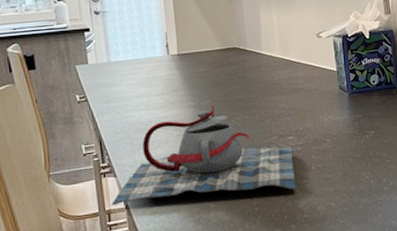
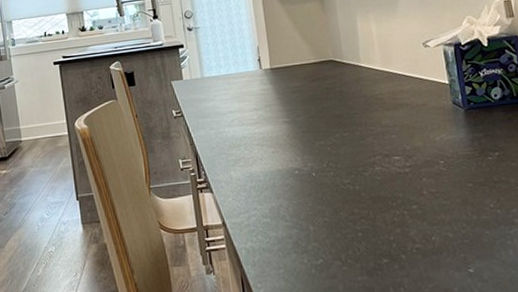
teapot: present [112,104,296,206] -> none [209,120,405,222]

